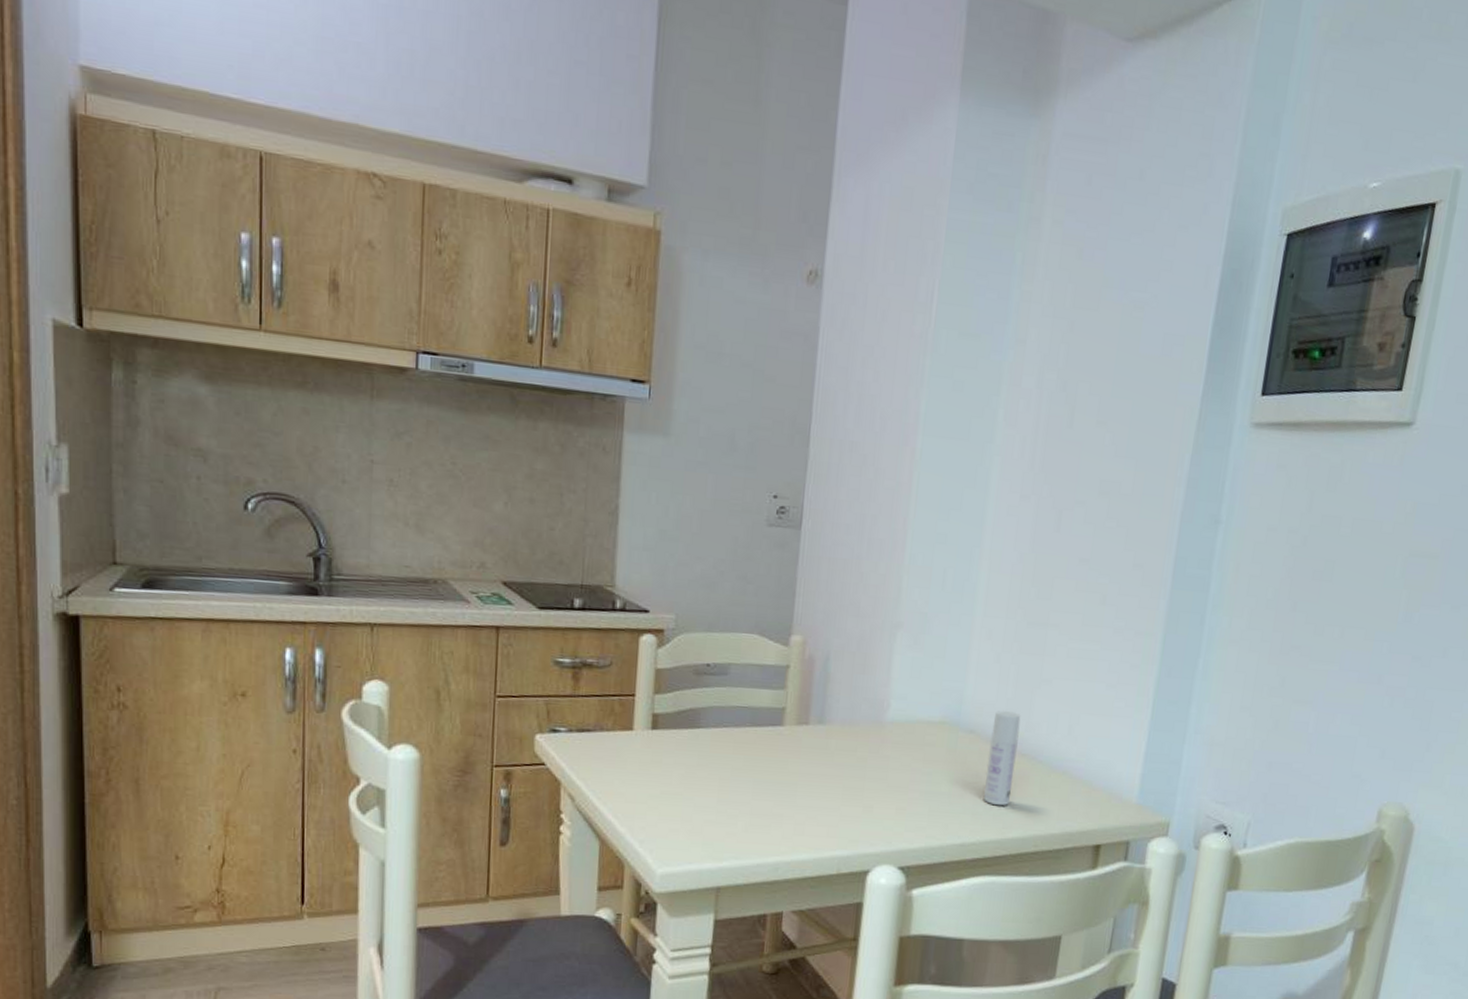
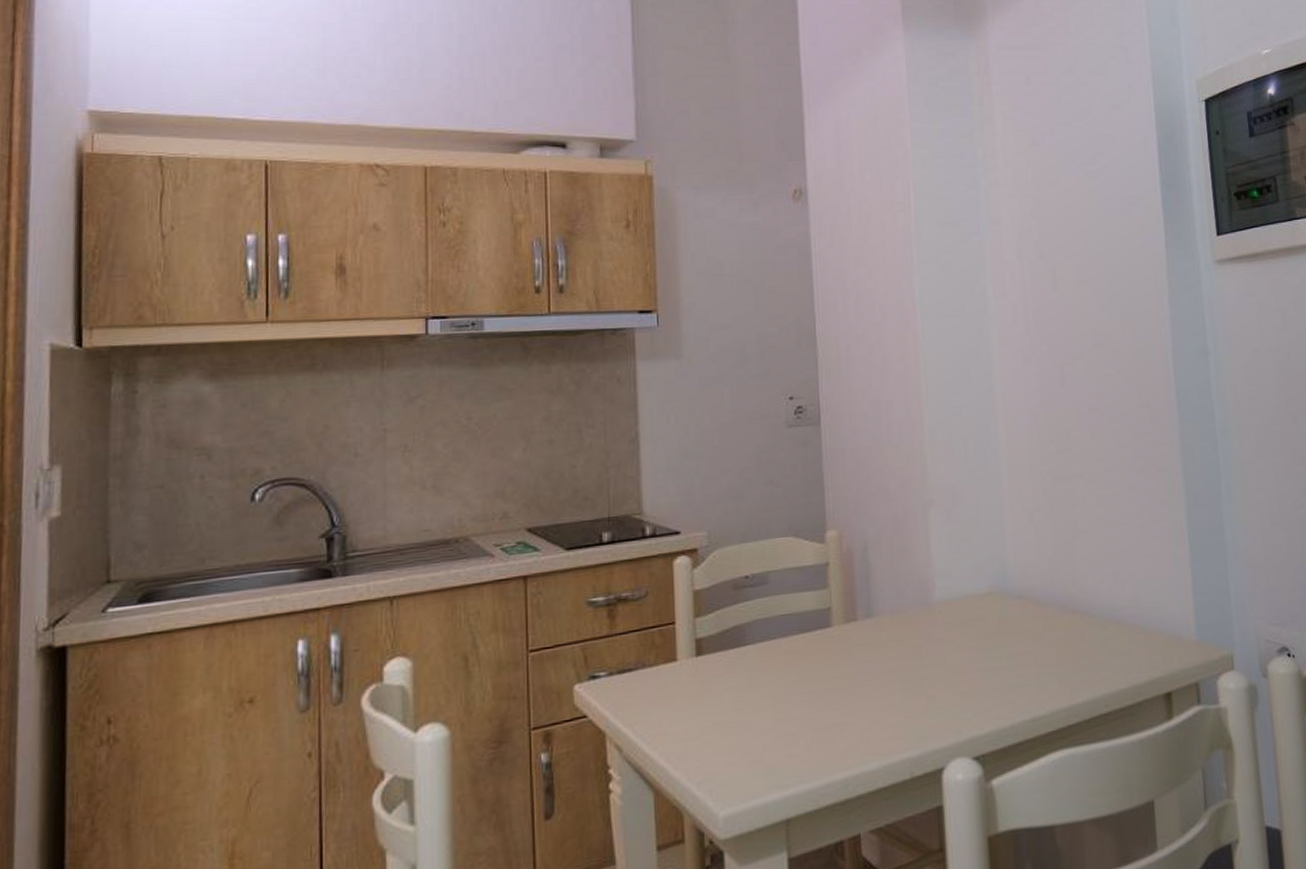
bottle: present [984,711,1021,806] -> none [1040,569,1072,671]

